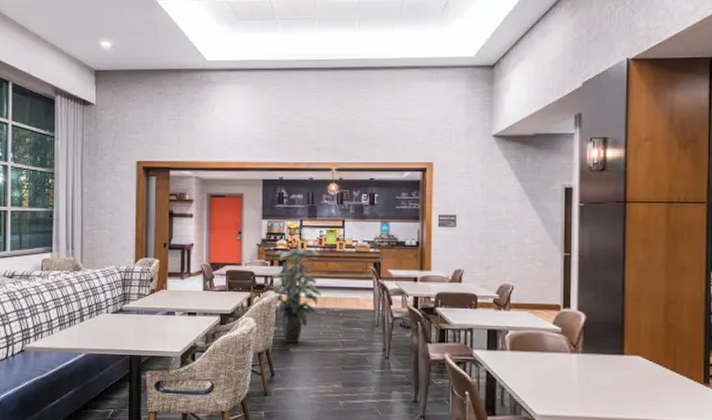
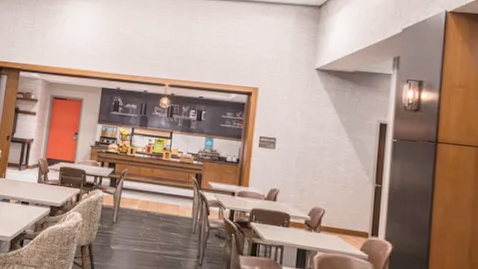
indoor plant: present [271,242,321,343] -> none [98,148,148,241]

